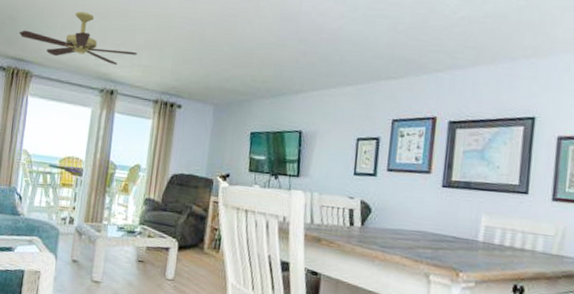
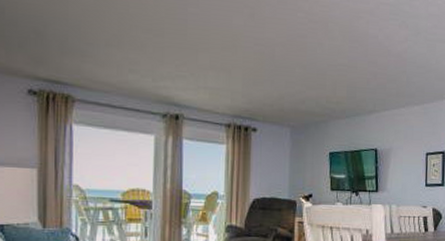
ceiling fan: present [19,11,137,65] -> none [49,26,202,87]

